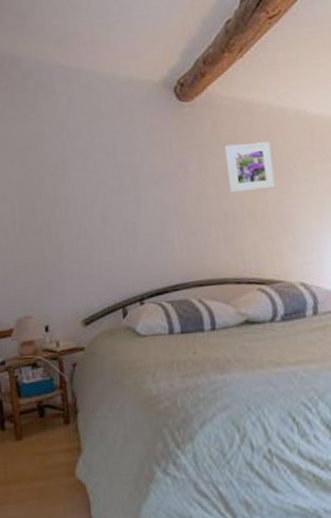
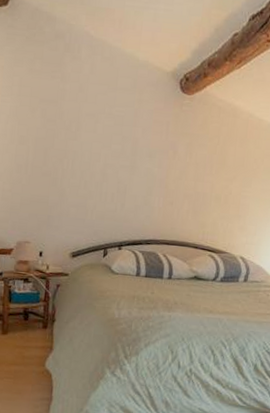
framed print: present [225,141,276,193] -> none [206,138,244,181]

